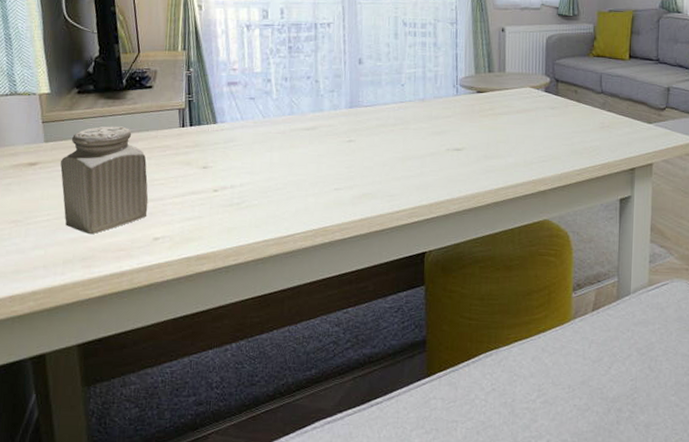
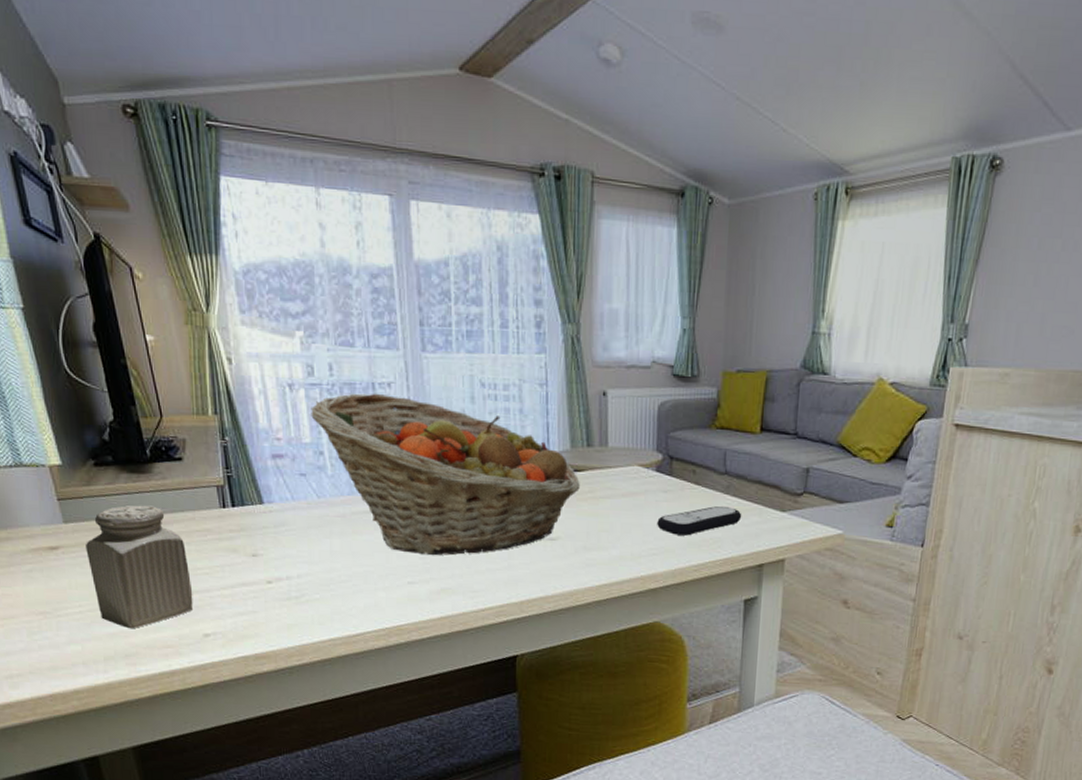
fruit basket: none [263,31,482,166] -> present [311,393,580,556]
remote control: none [546,120,616,145] -> present [657,506,742,536]

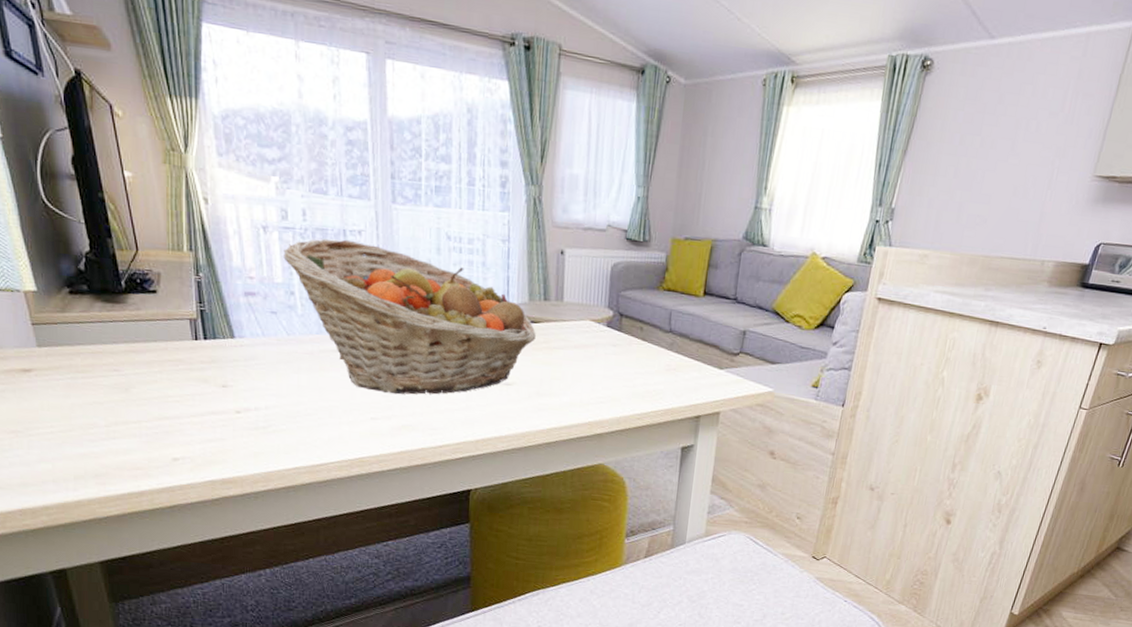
salt shaker: present [86,505,193,629] -> none [59,333,163,451]
remote control: present [657,506,742,536] -> none [605,361,683,387]

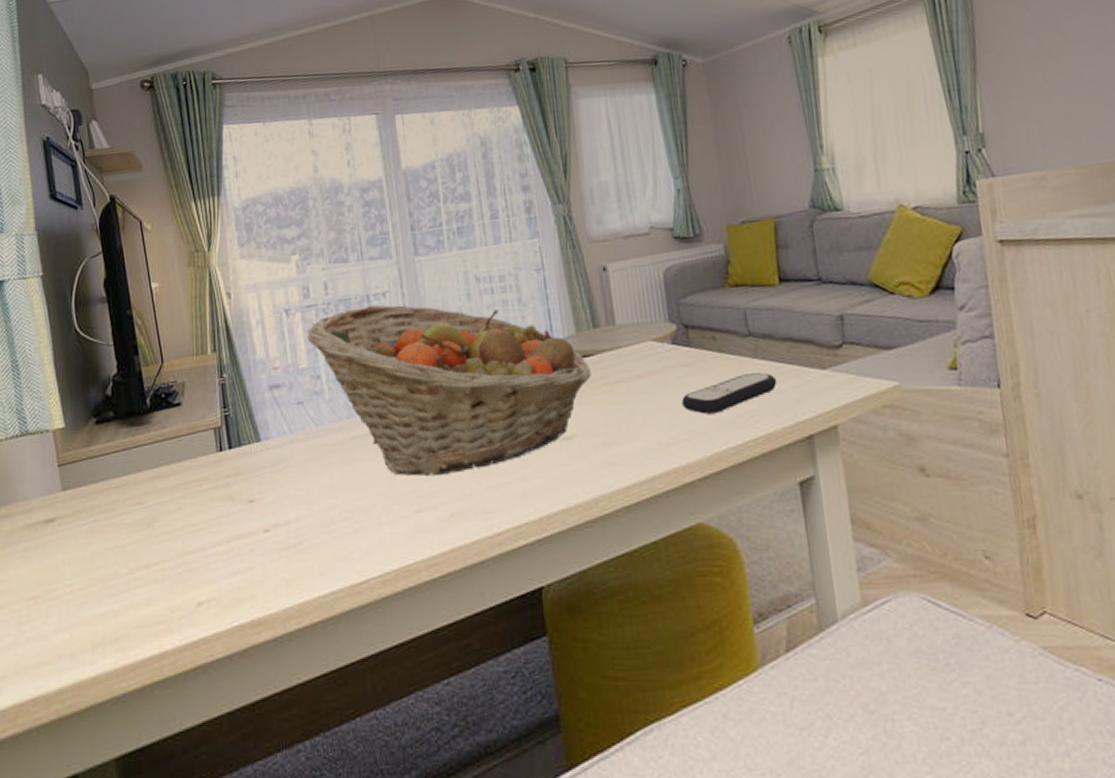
remote control: none [605,361,683,387] -> present [682,373,778,414]

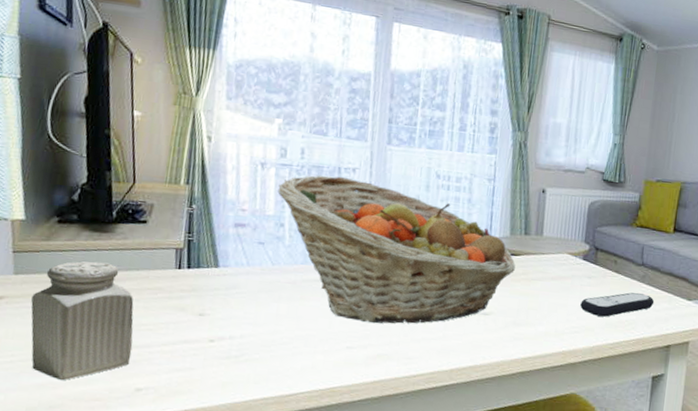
salt shaker: none [82,459,187,606] -> present [31,261,134,381]

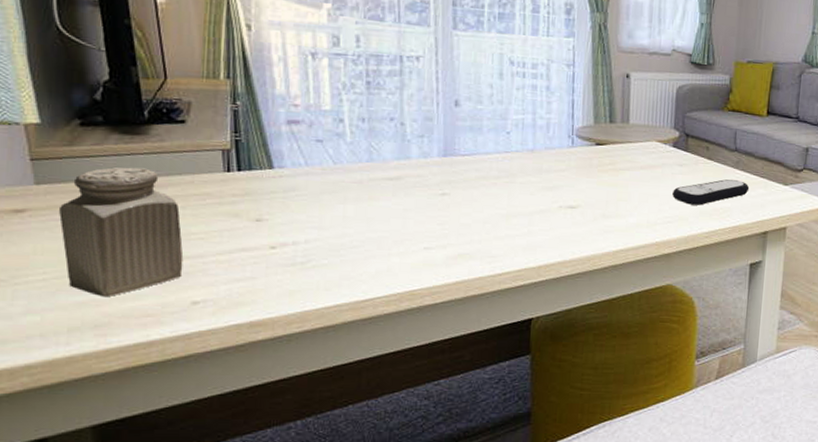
fruit basket: present [277,175,516,324] -> none [333,64,602,222]

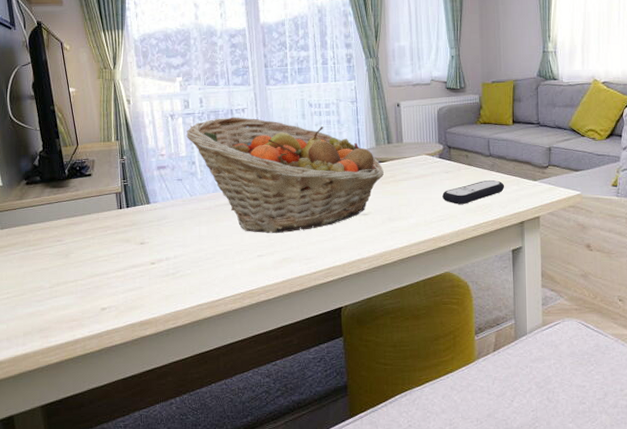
salt shaker: present [59,167,184,298] -> none [16,211,95,309]
fruit basket: none [333,64,602,222] -> present [186,117,384,234]

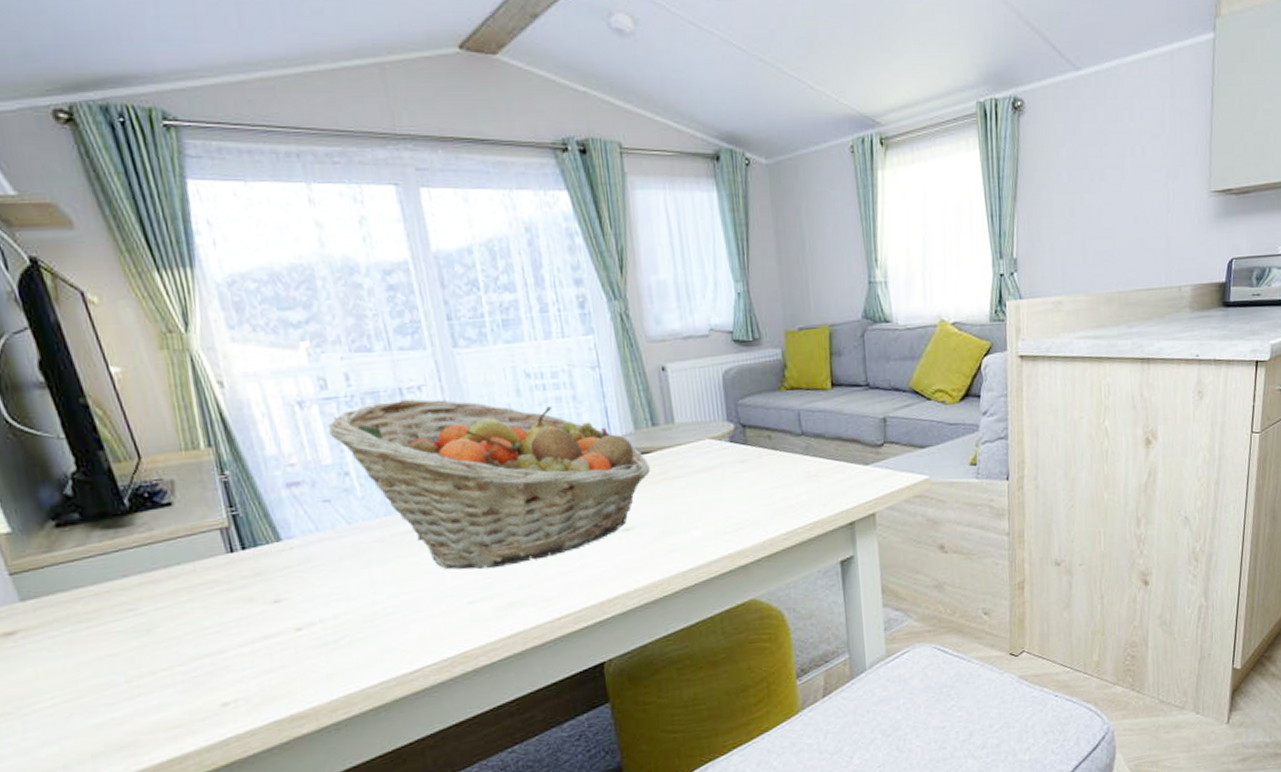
remote control: present [442,180,505,204] -> none [738,468,826,505]

